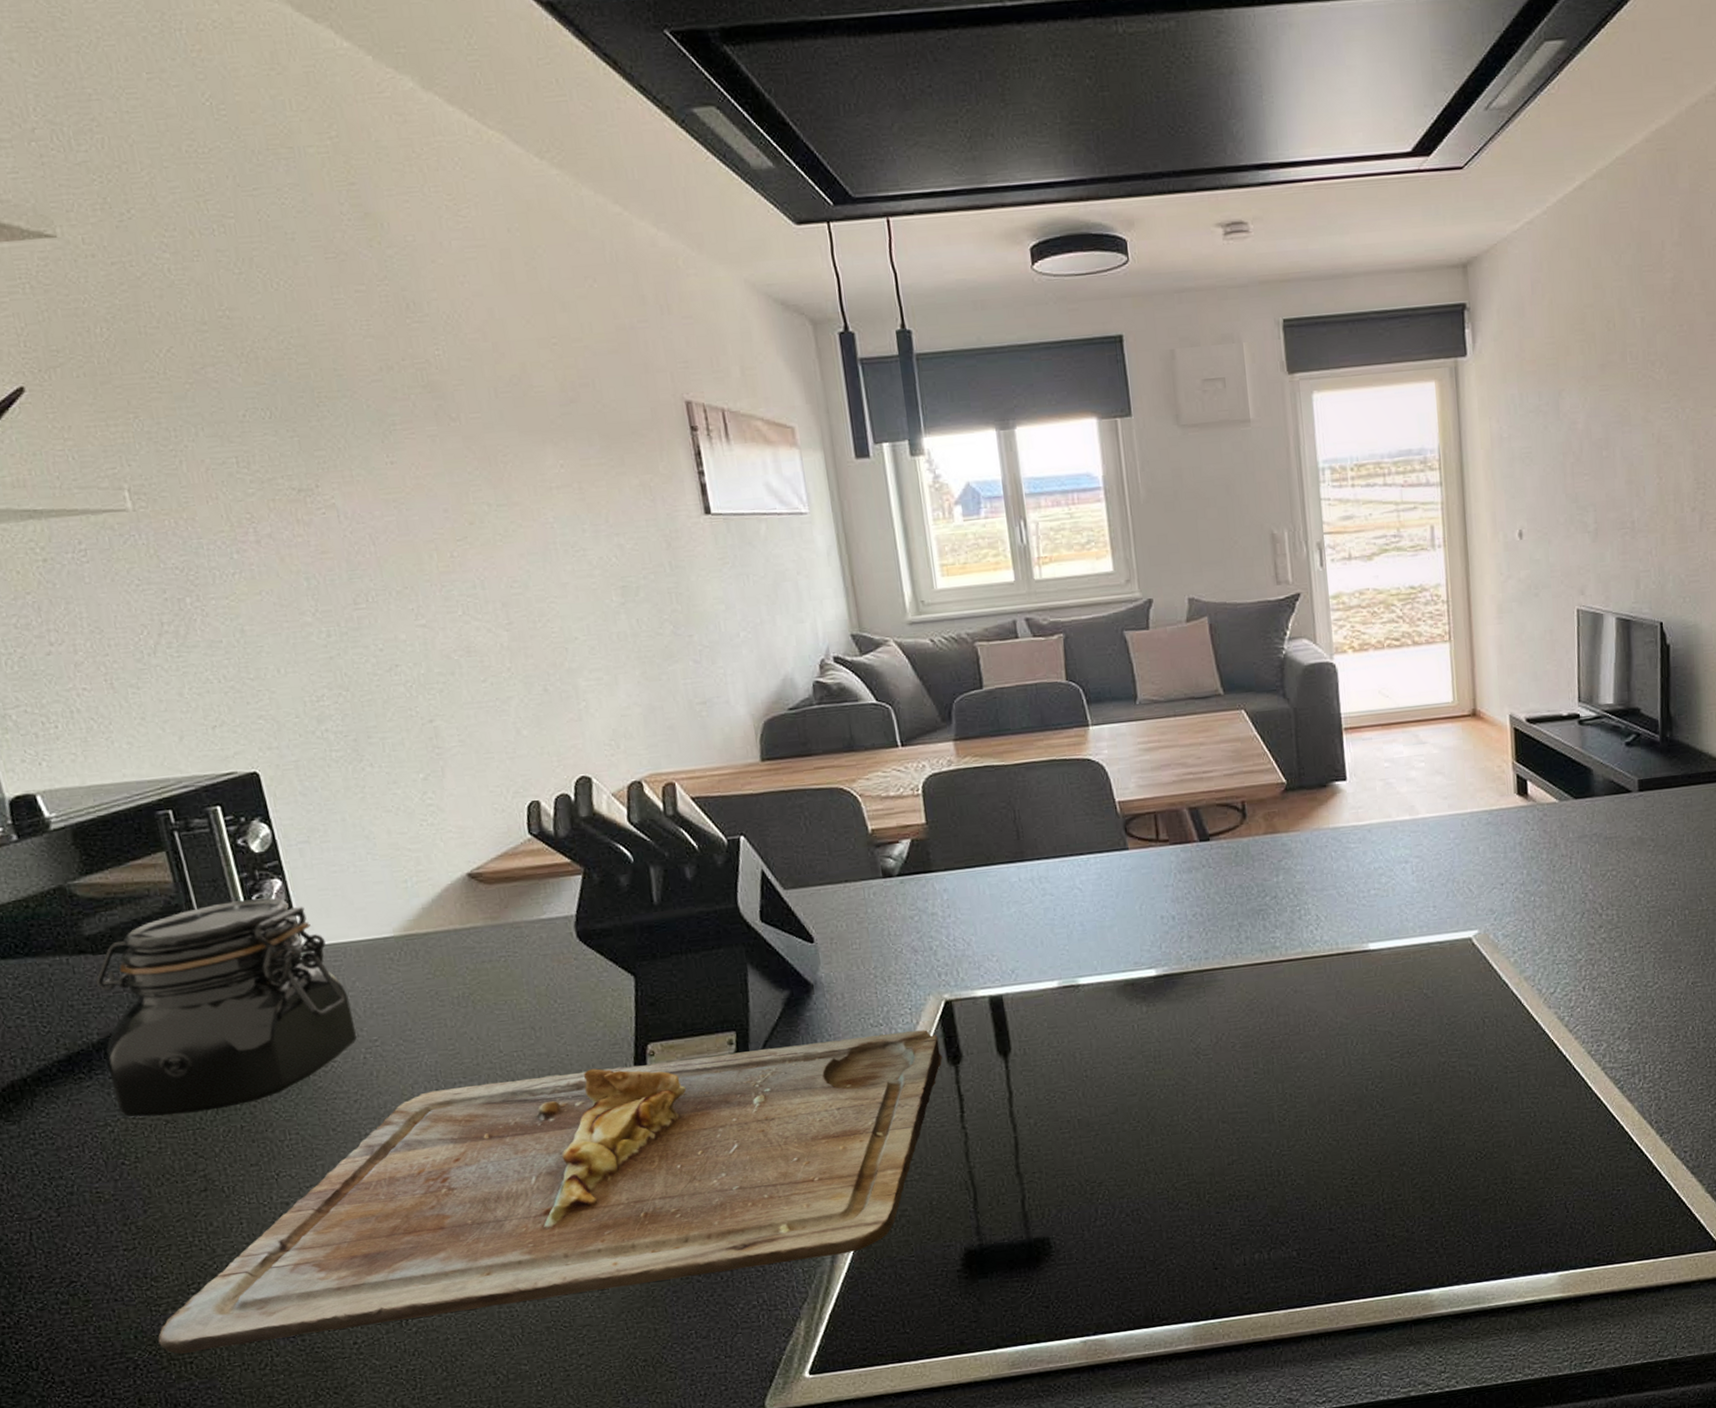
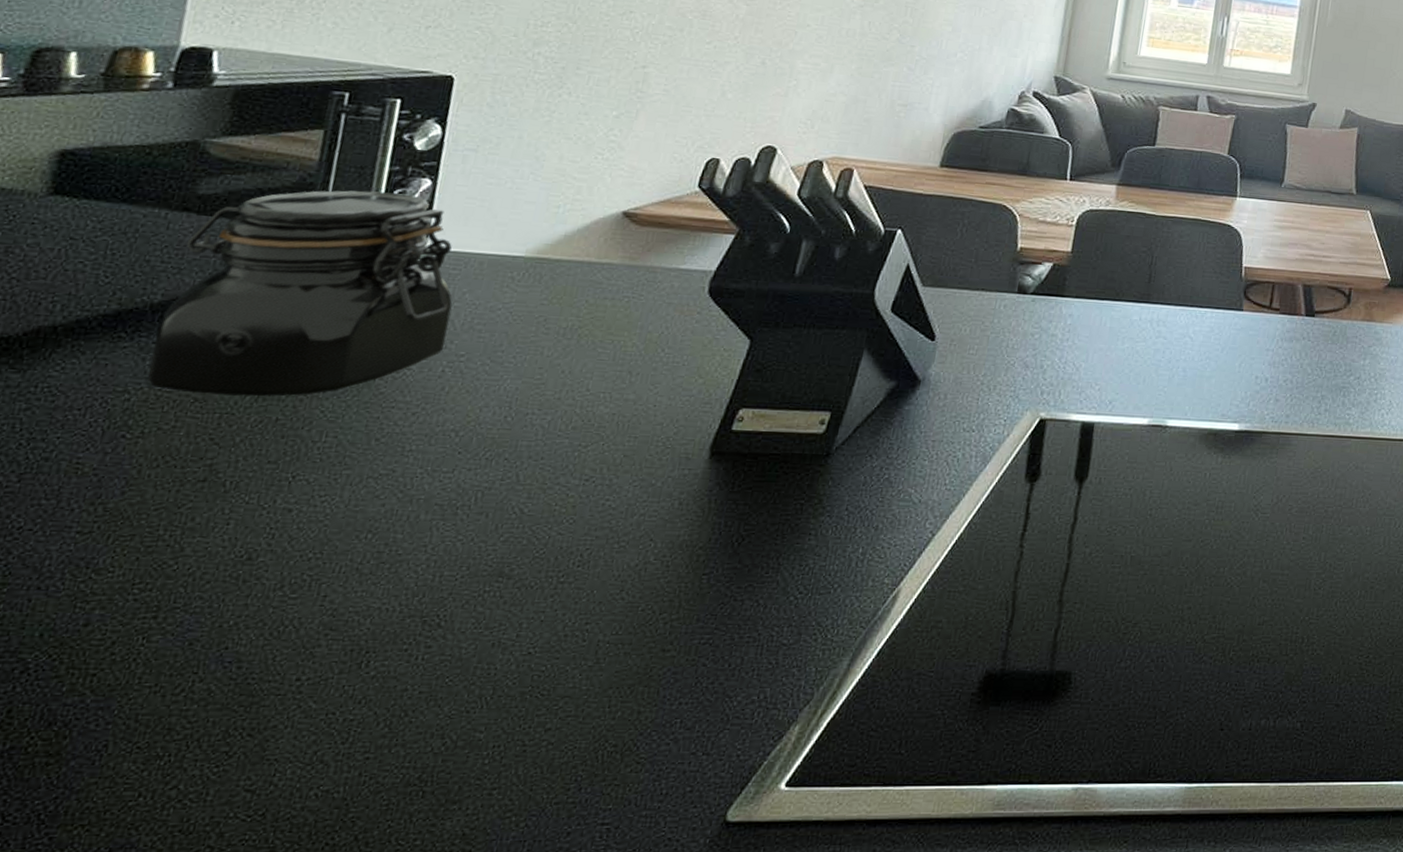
cutting board: present [158,1030,942,1354] -> none [65,417,1024,663]

